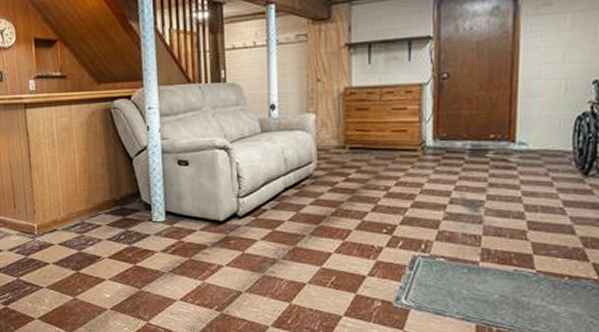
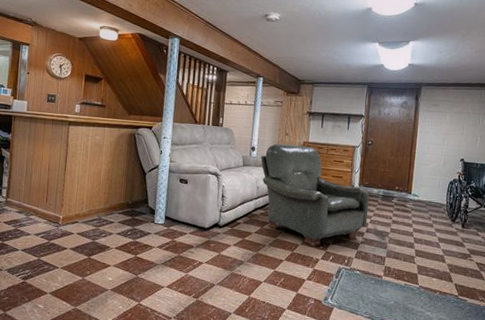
armchair: none [284,93,451,231] -> present [260,143,370,247]

